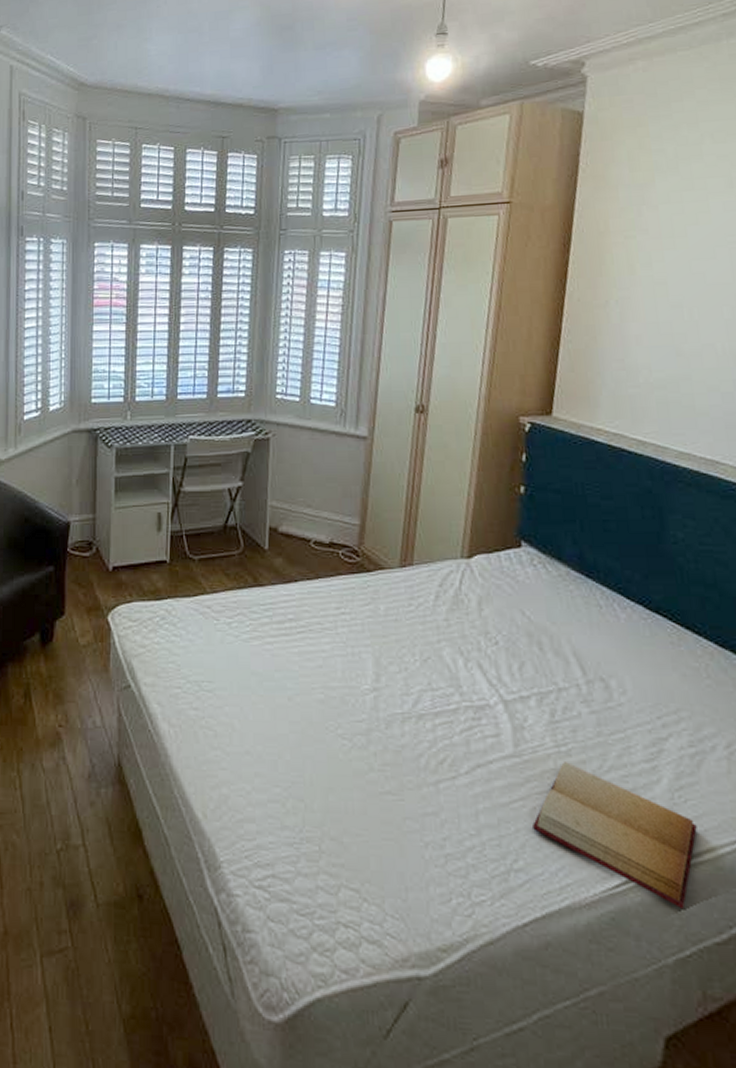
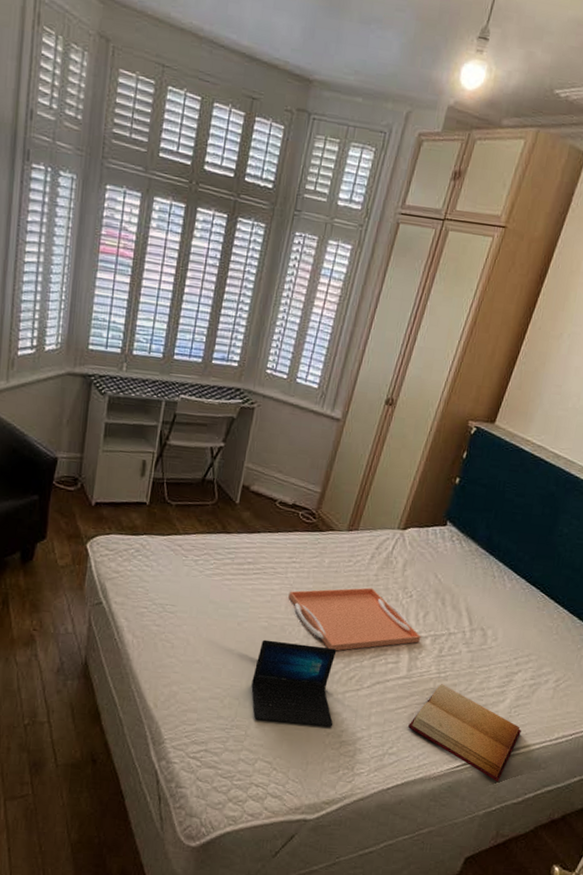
laptop: none [316,717,431,833] -> present [251,639,337,727]
serving tray: none [343,637,522,726] -> present [288,587,421,651]

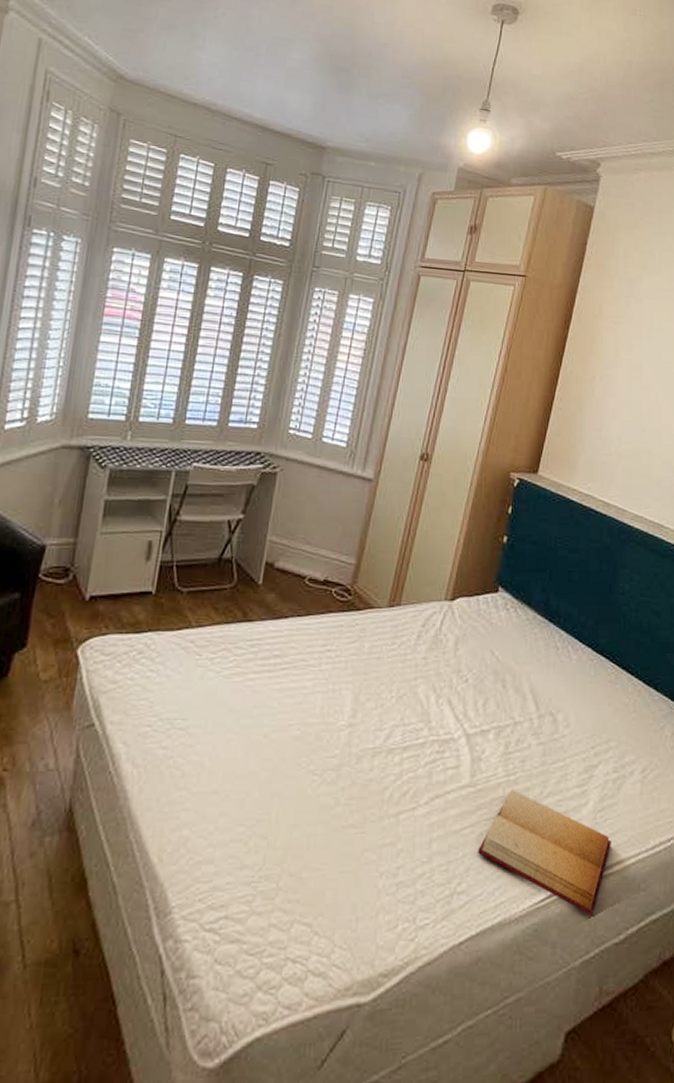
laptop: present [251,639,337,727] -> none [283,753,387,865]
serving tray: present [288,587,421,651] -> none [324,675,483,760]

